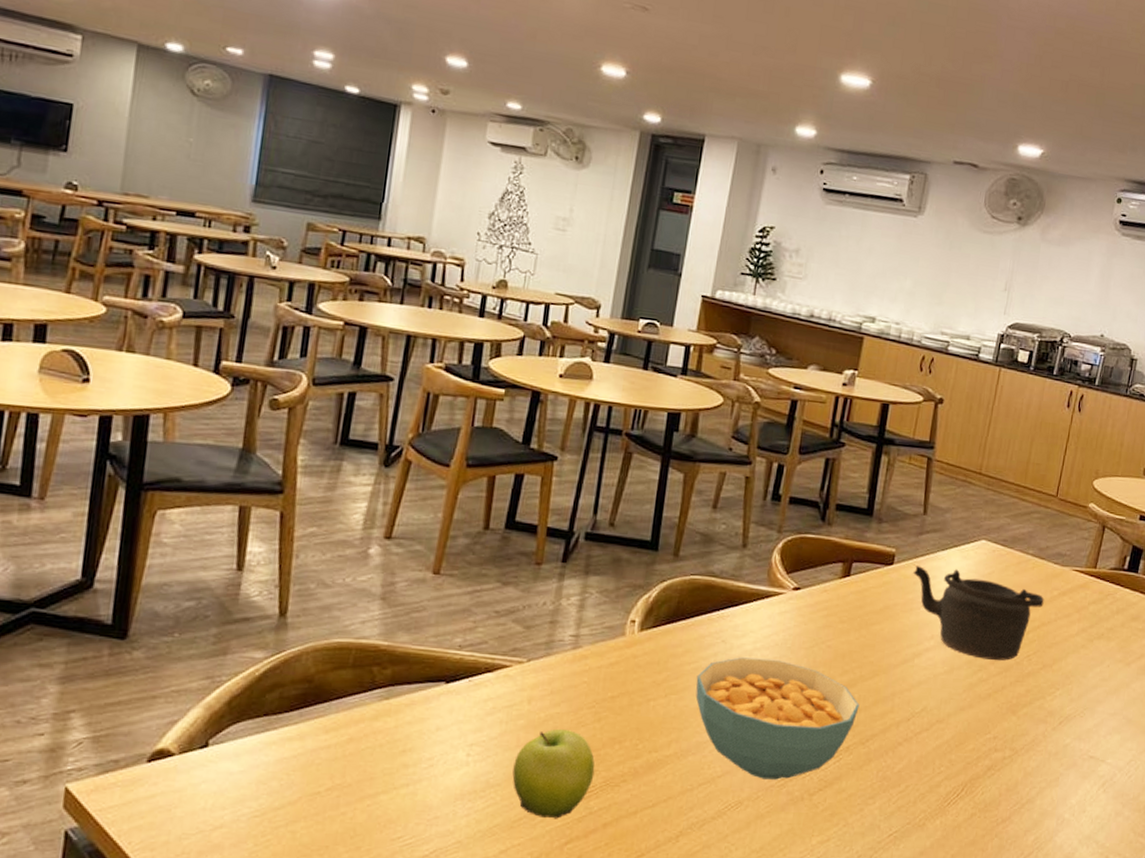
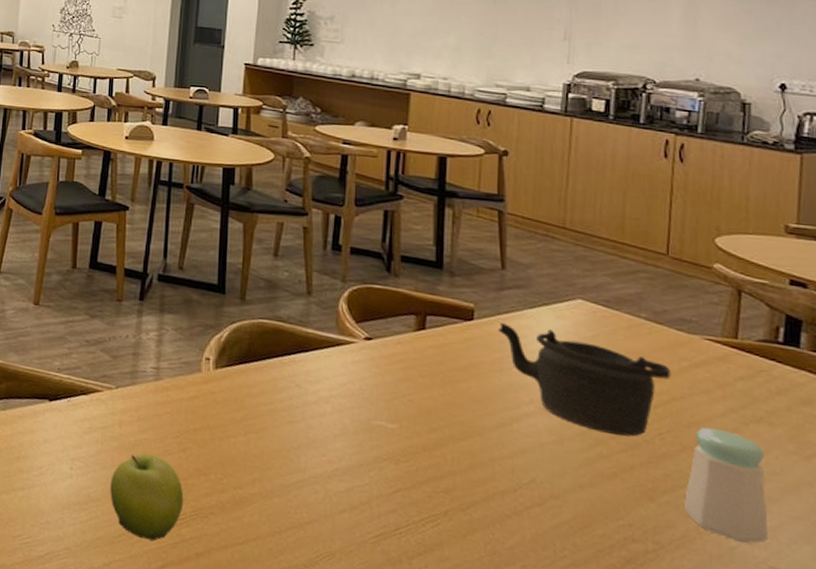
cereal bowl: present [695,657,860,780] -> none [274,403,454,537]
salt shaker: none [1037,646,1101,740] -> present [684,427,768,544]

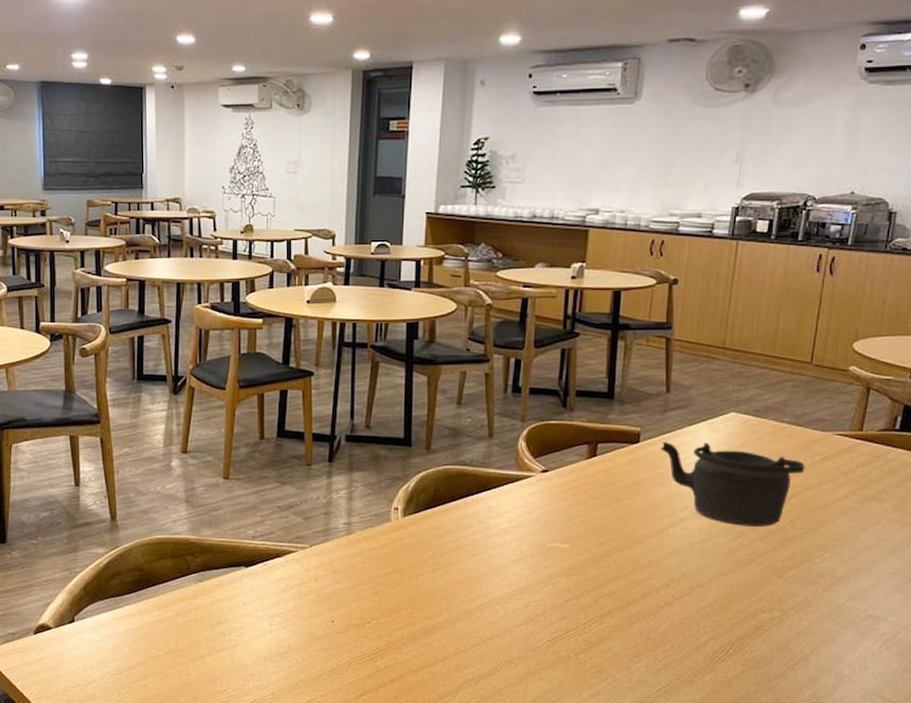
fruit: present [110,454,184,542] -> none [309,602,378,676]
salt shaker: present [684,427,768,544] -> none [806,509,874,600]

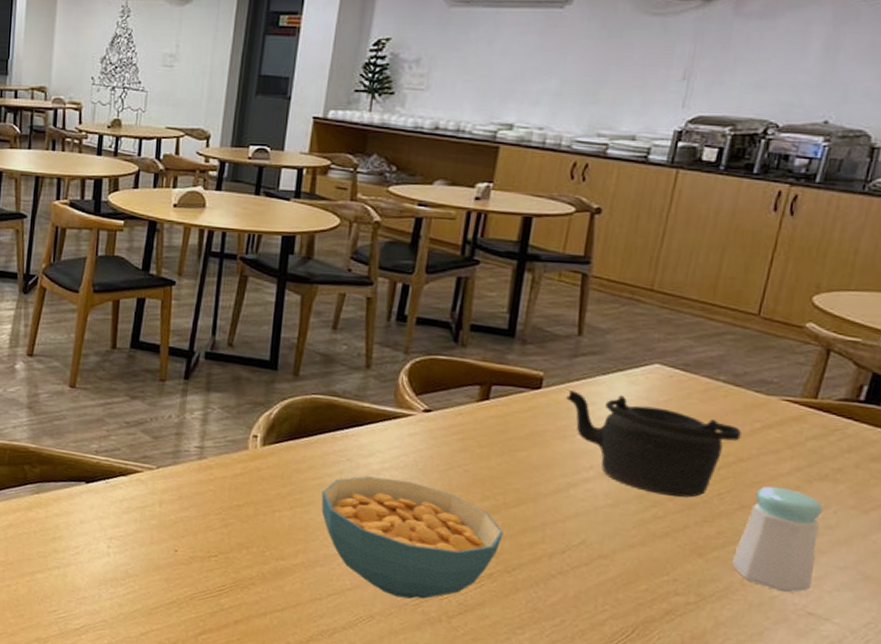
cereal bowl: none [458,535,617,642] -> present [321,476,504,599]
salt shaker: none [806,509,874,600] -> present [732,486,824,593]

